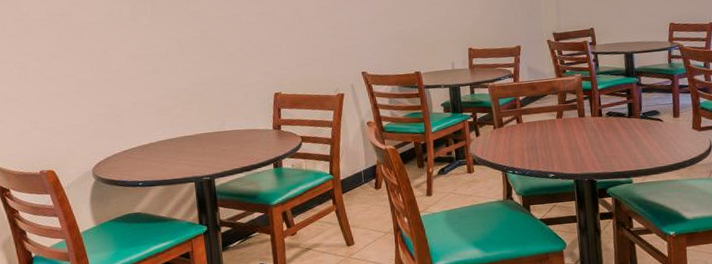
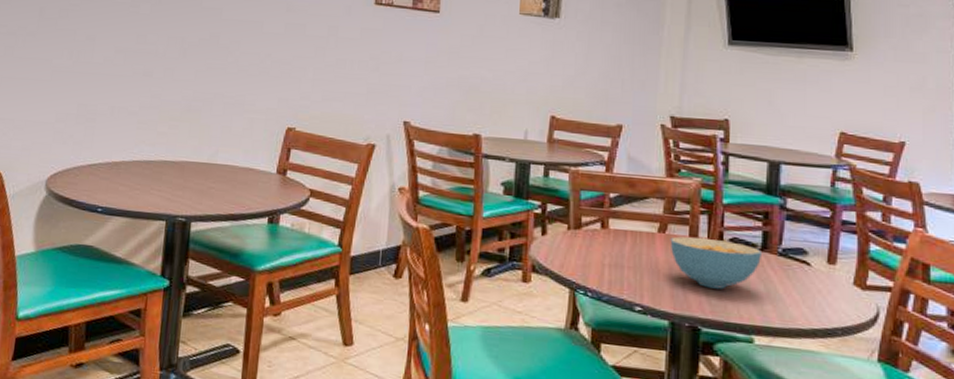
cereal bowl: none [566,115,630,151] -> present [670,236,763,289]

